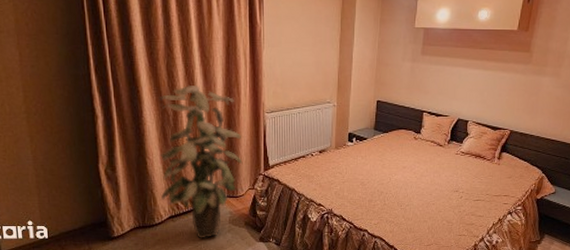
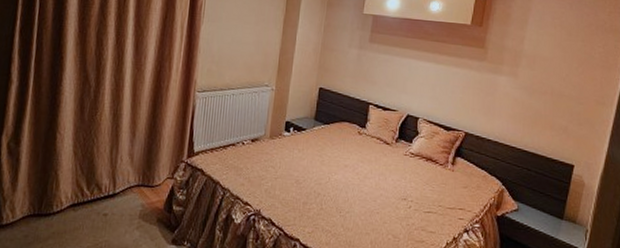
indoor plant: present [159,84,243,238] -> none [65,55,167,235]

